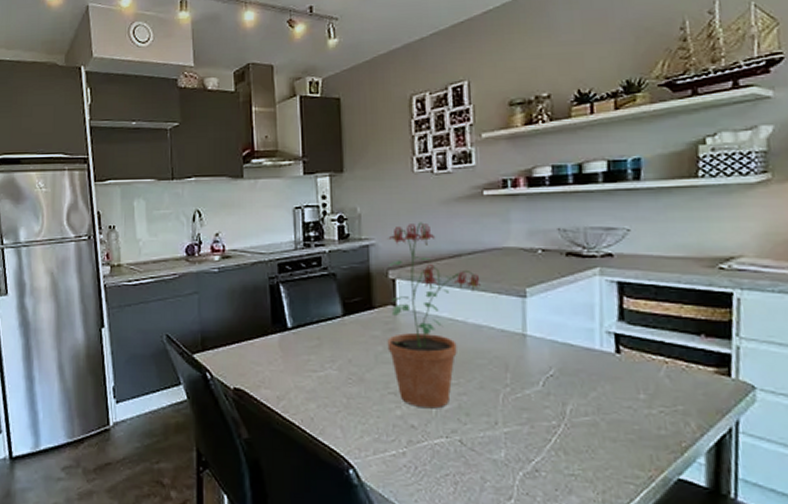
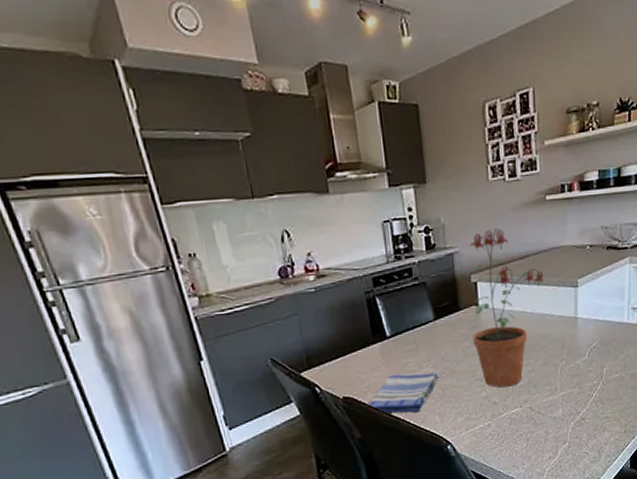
dish towel: none [261,371,344,421] -> present [369,372,439,413]

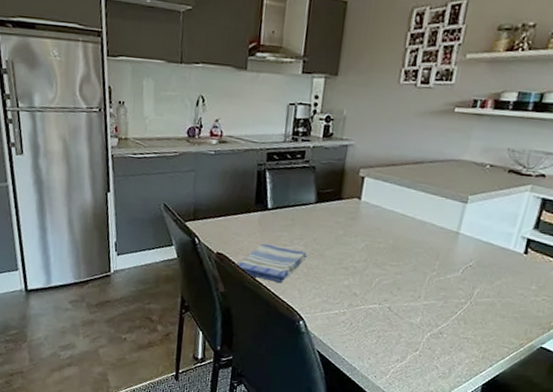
potted plant: present [469,228,544,388] -> none [347,130,434,283]

